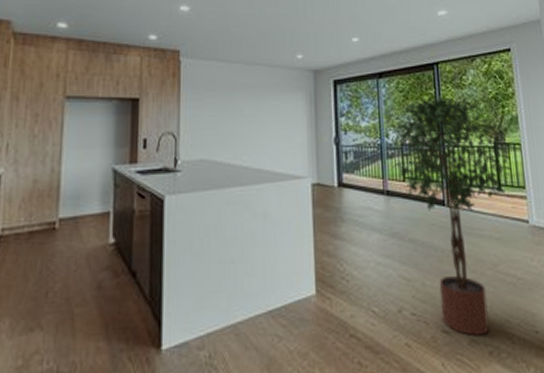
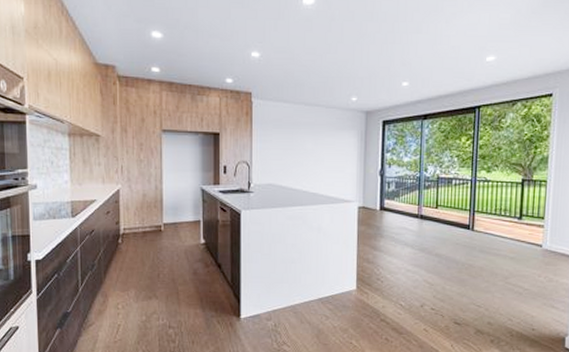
potted tree: present [389,96,512,336] -> none [427,136,537,328]

